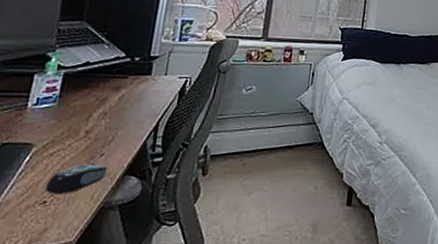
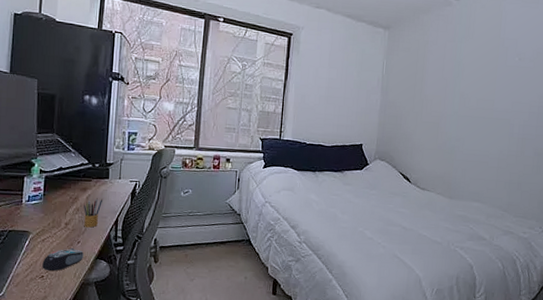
pencil box: none [111,97,142,136] -> present [84,197,103,228]

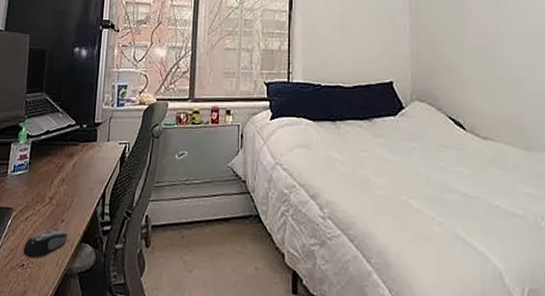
pencil box: present [84,197,103,228] -> none [69,164,91,202]

